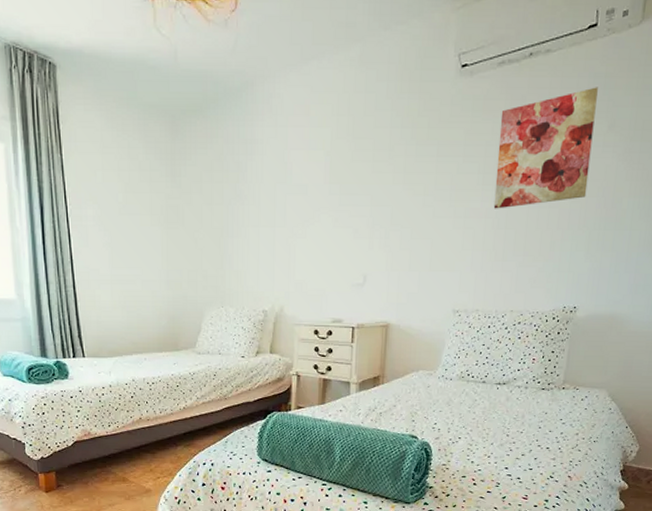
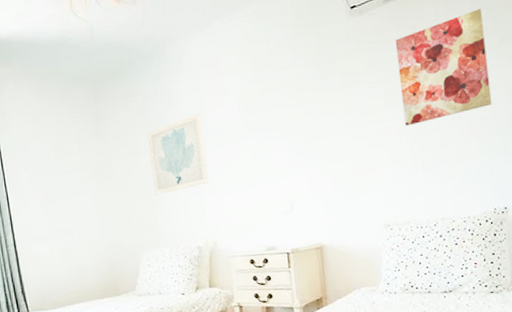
wall art: none [225,166,284,251] -> present [147,113,209,196]

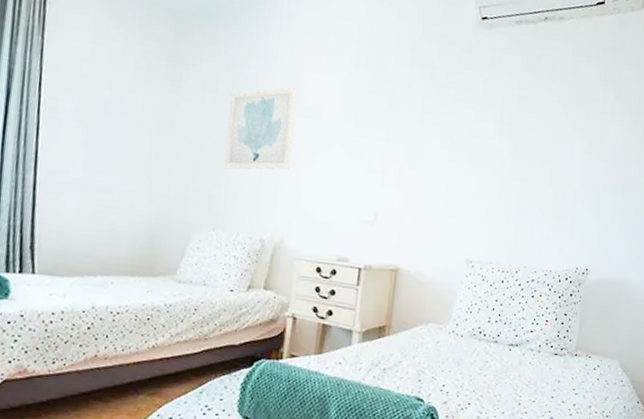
wall art: present [395,8,492,126] -> none [509,58,606,161]

